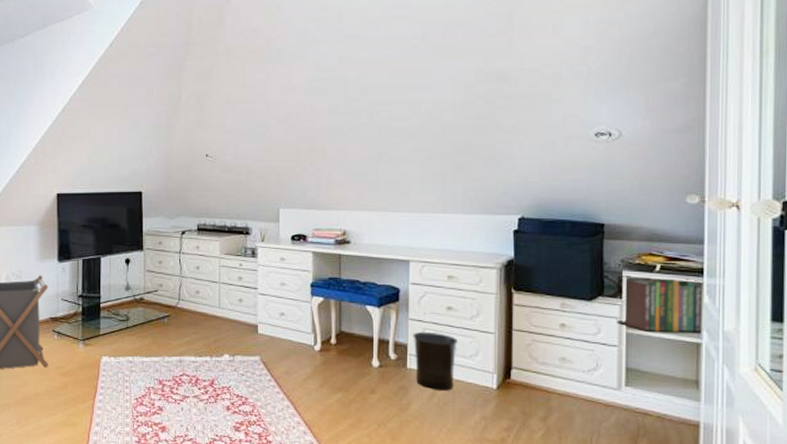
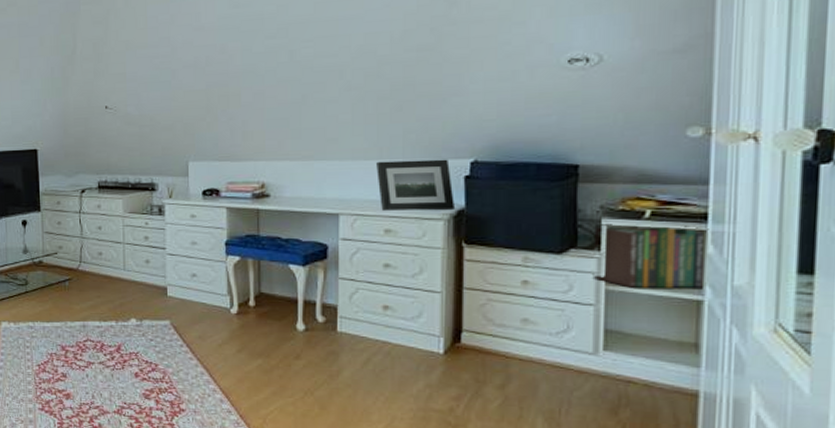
waste bin: present [413,331,457,391] -> none [343,291,397,356]
picture frame: none [441,215,505,259] -> present [376,159,454,211]

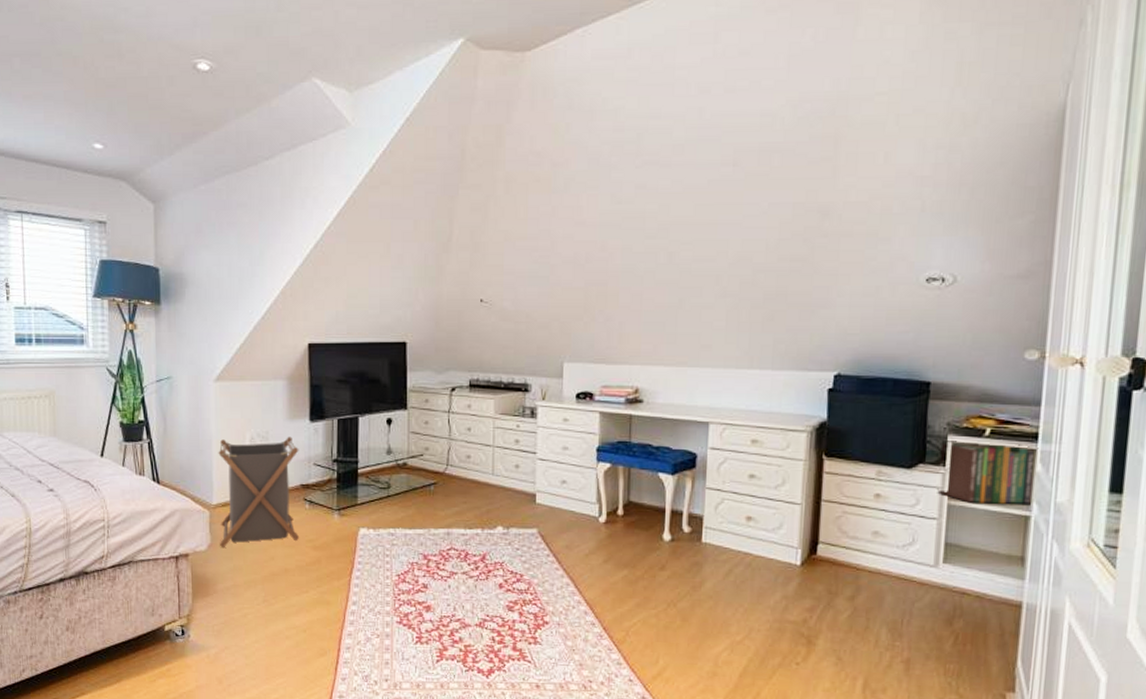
picture frame: present [376,159,454,211] -> none [746,371,818,421]

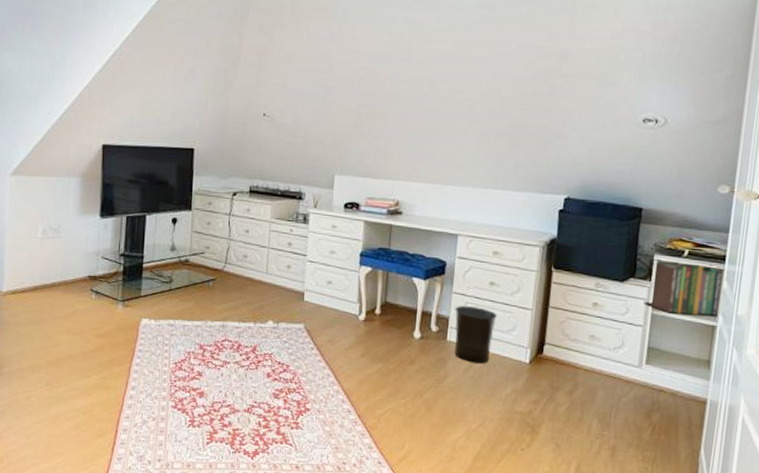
laundry basket: present [218,436,299,549] -> none [8,230,89,334]
waste bin: none [709,502,759,567] -> present [454,305,497,364]

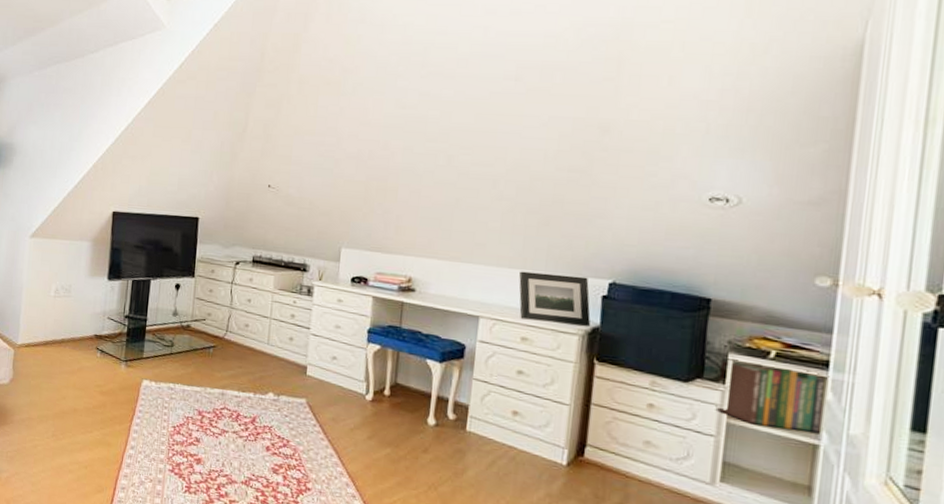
waste bin: present [454,305,497,364] -> none [475,393,526,460]
picture frame: none [491,190,550,238] -> present [519,271,591,326]

